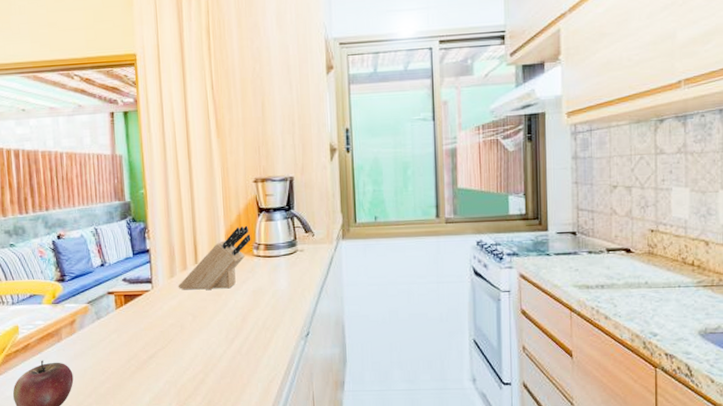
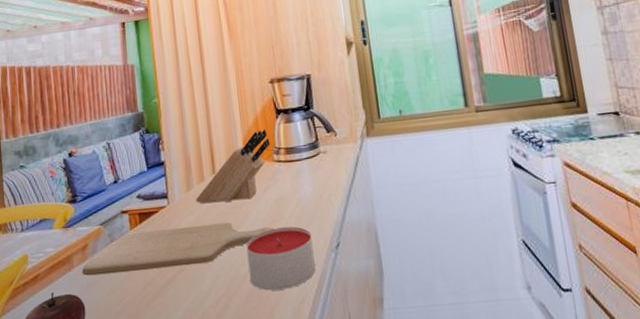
chopping board: none [69,308,251,348] -> present [81,222,275,276]
candle: none [223,315,286,370] -> present [246,226,316,291]

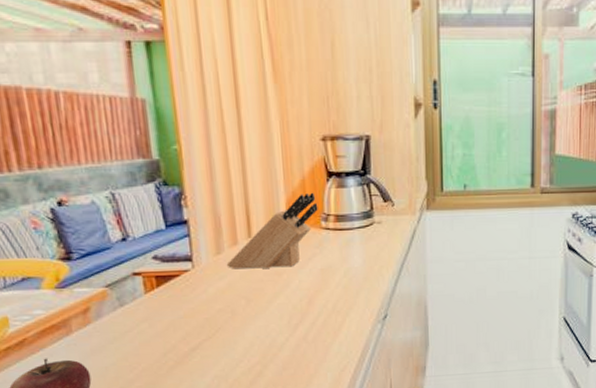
chopping board: present [81,222,275,276] -> none [83,290,318,342]
candle: present [246,226,316,291] -> none [285,297,360,359]

